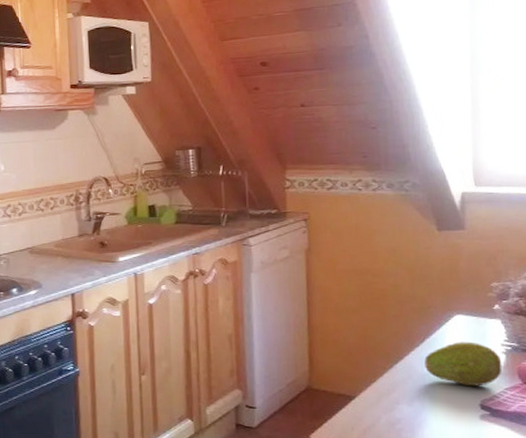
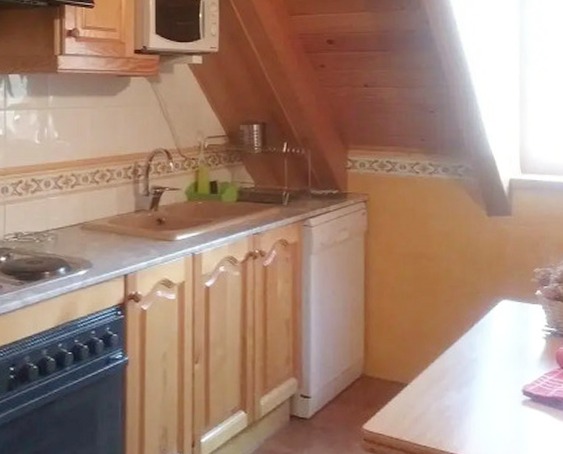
fruit: present [424,341,503,387] -> none [473,327,543,372]

